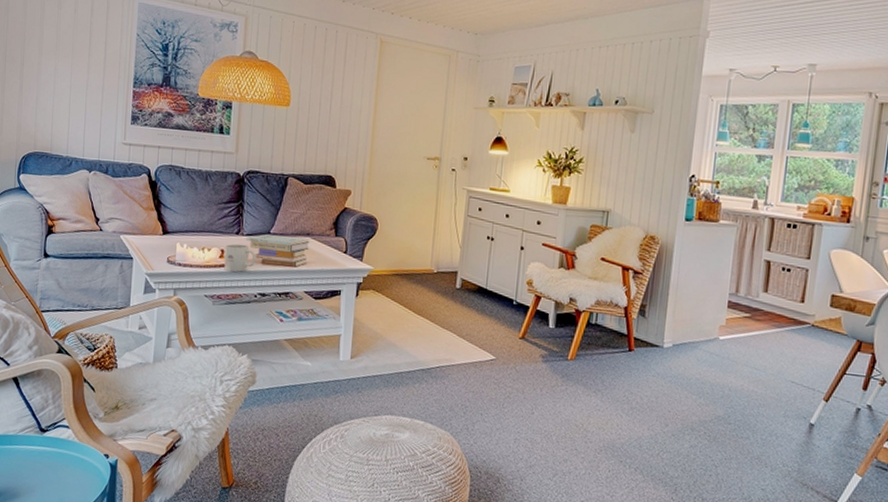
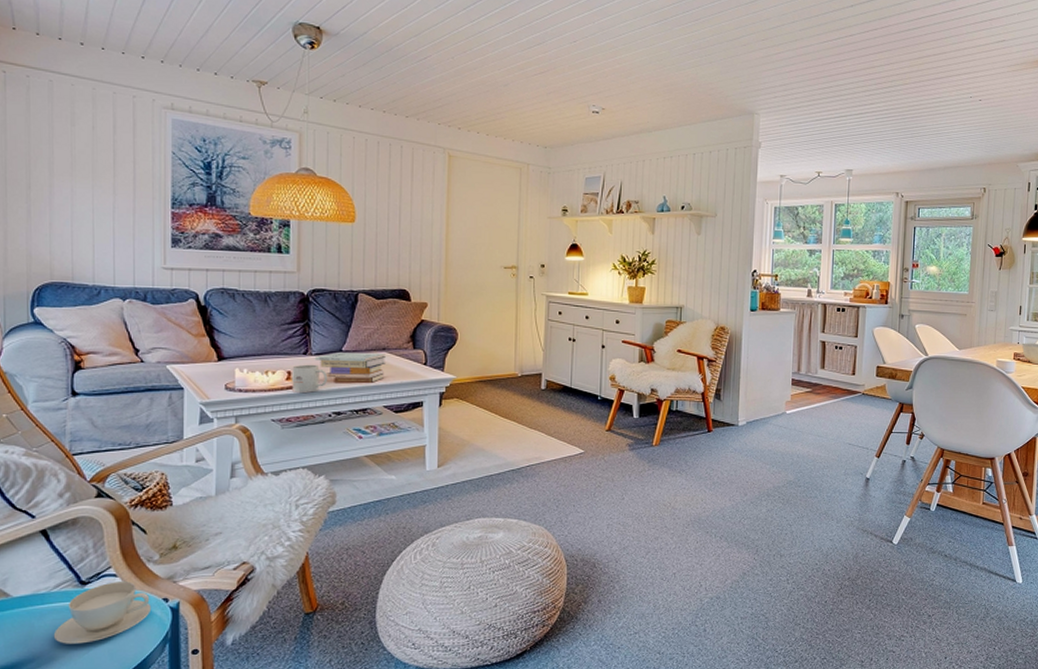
teacup: none [17,432,95,486] -> present [53,581,152,644]

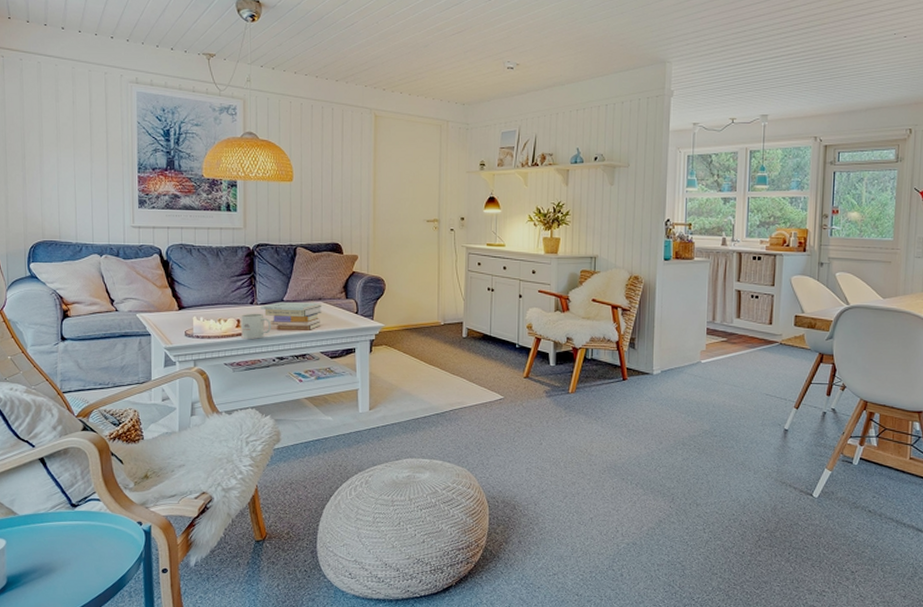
teacup: present [53,581,152,644] -> none [51,505,129,559]

